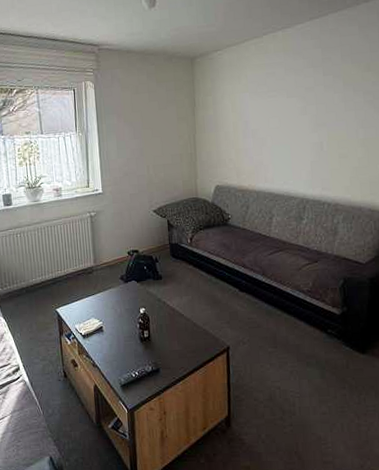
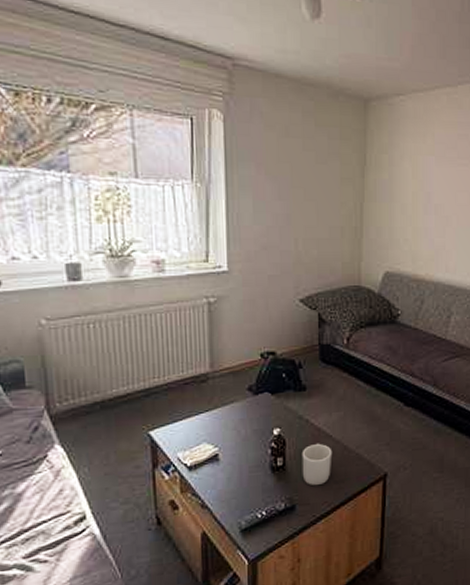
mug: none [161,320,185,354] -> present [301,443,333,486]

